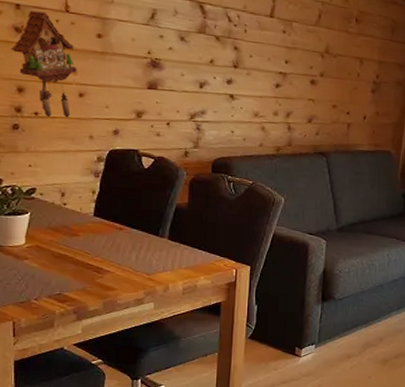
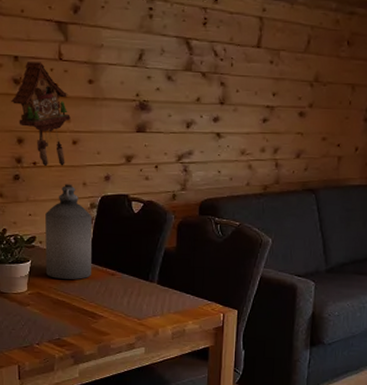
bottle: none [46,135,99,233] -> present [45,183,92,279]

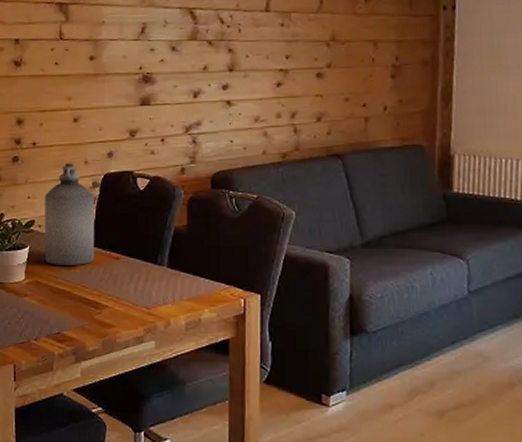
cuckoo clock: present [10,62,71,167] -> none [10,43,71,147]

